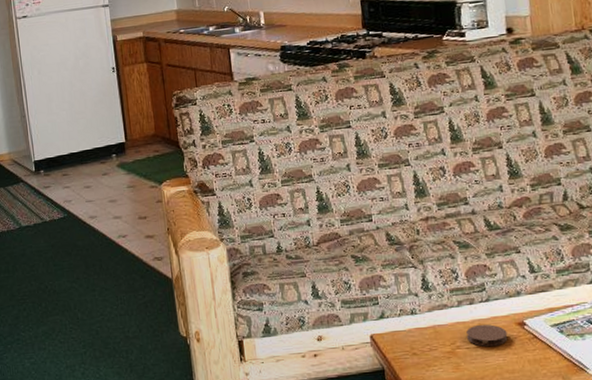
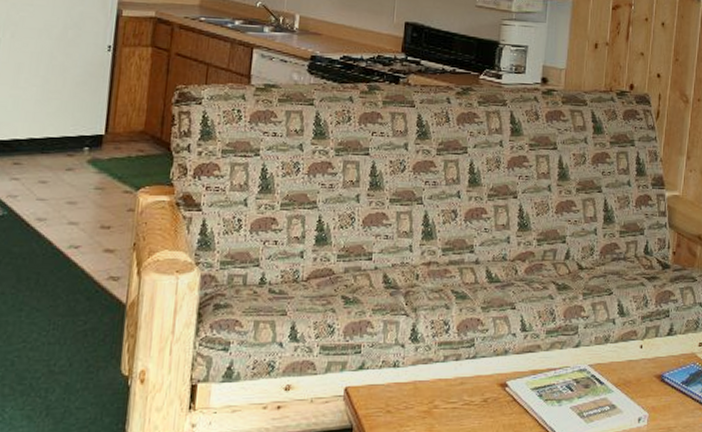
coaster: present [466,324,508,346] -> none [447,384,488,407]

